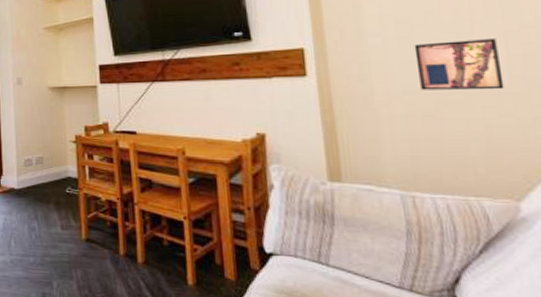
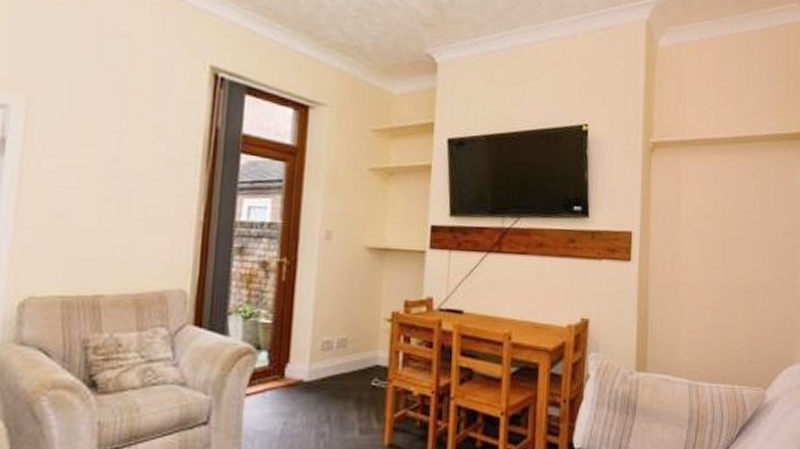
wall art: present [414,39,505,90] -> none [714,239,769,288]

